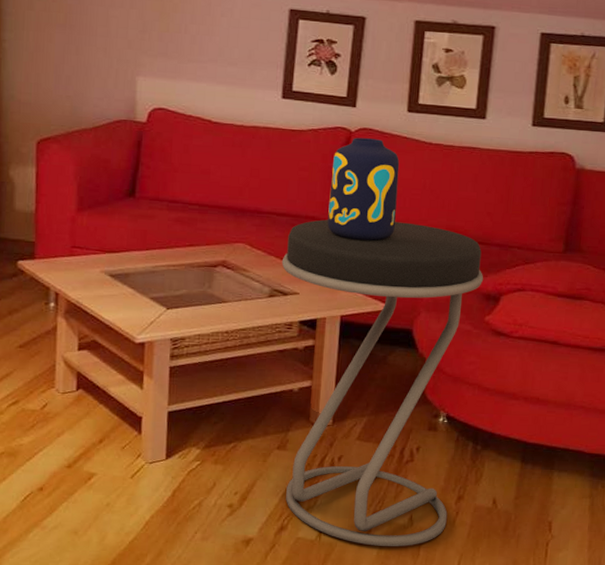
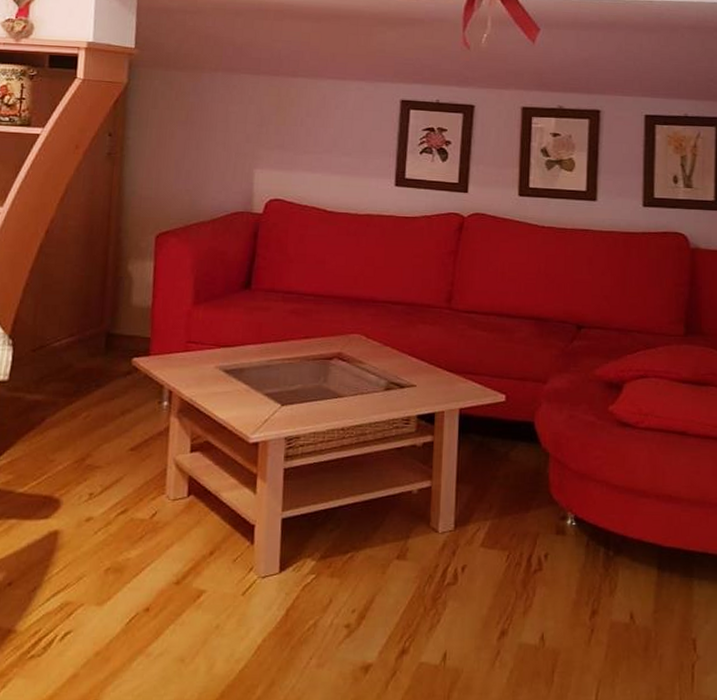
stool: present [281,219,484,546] -> none [397,307,605,671]
vase: present [327,137,400,241] -> none [443,223,513,329]

